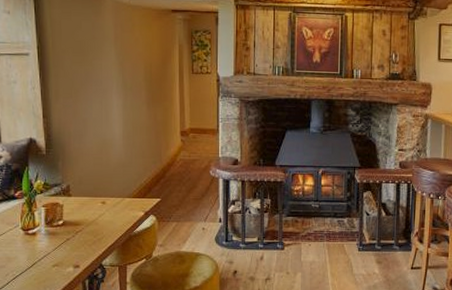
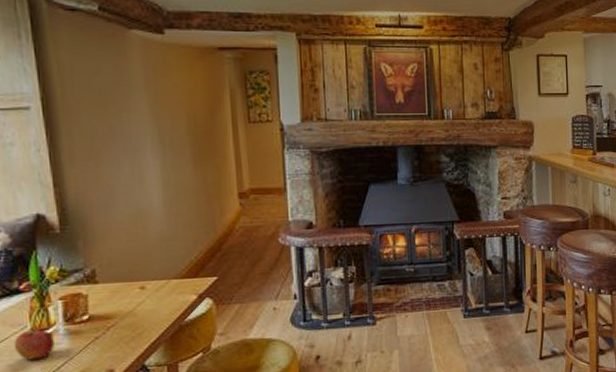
apple: none [8,228,37,252] -> present [13,329,54,361]

